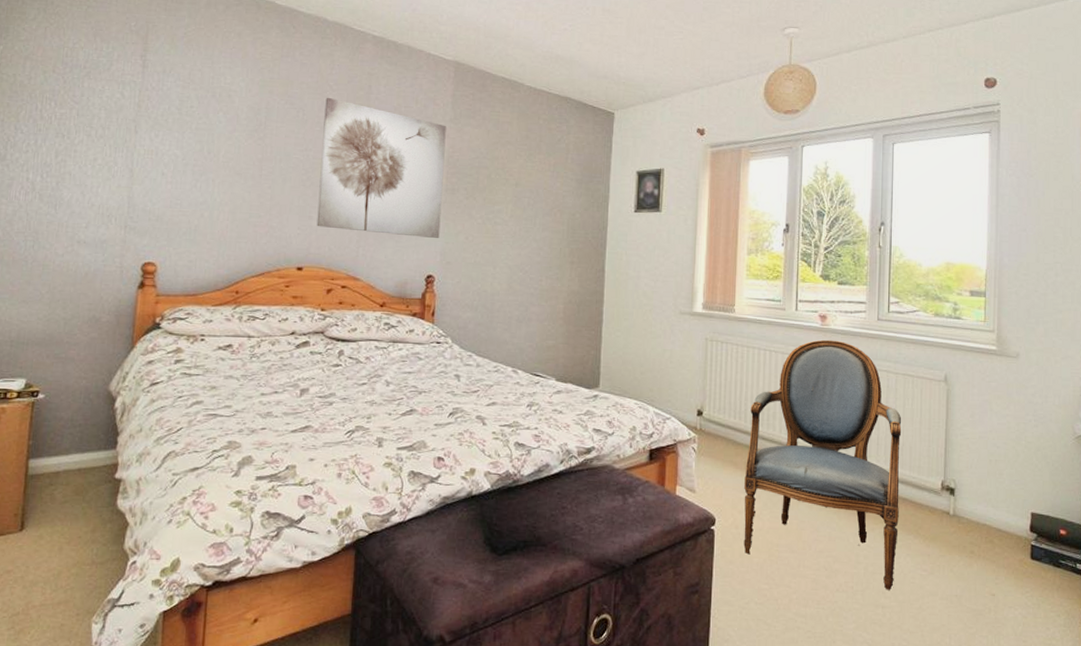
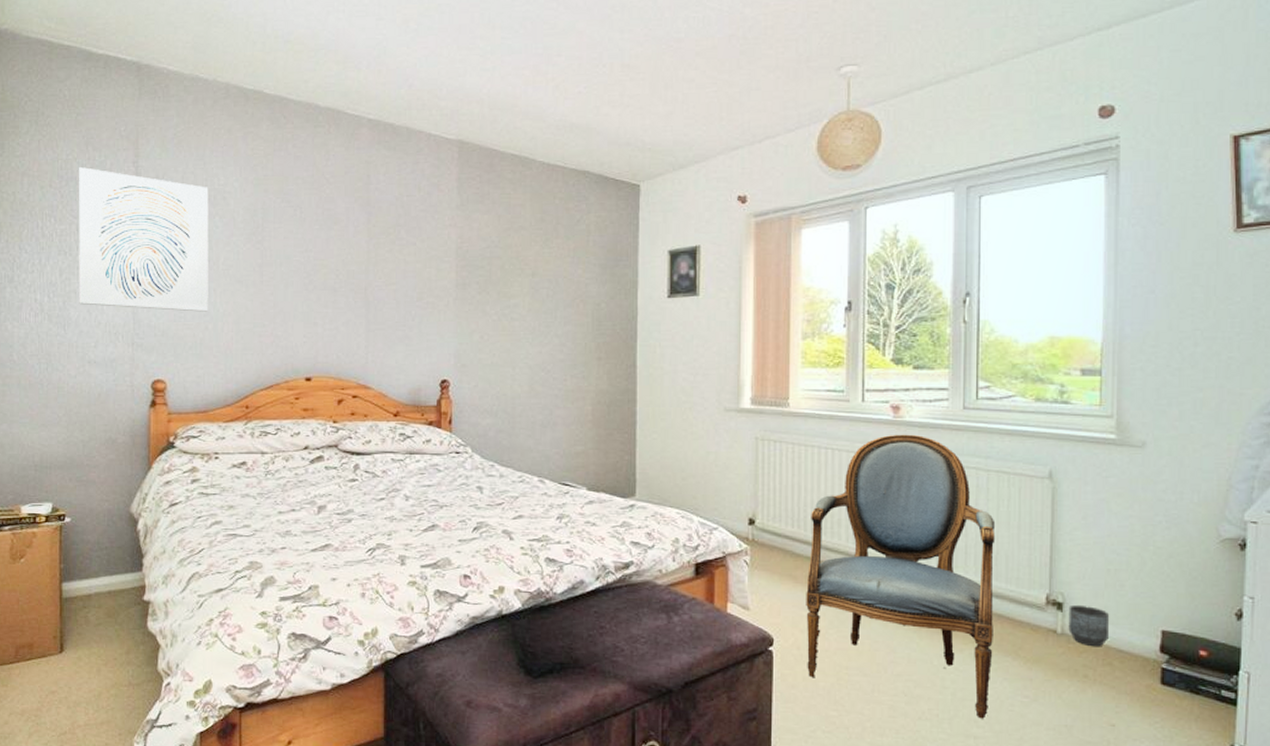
wall art: none [73,56,215,201] -> present [79,167,209,312]
wall art: present [316,97,446,239] -> none [322,191,453,340]
planter: none [959,490,990,527] -> present [1068,604,1109,647]

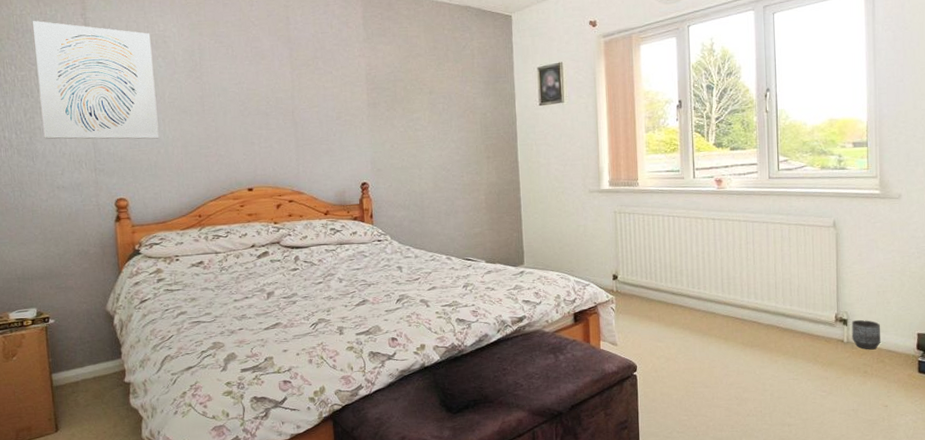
armchair: present [806,434,996,719] -> none [659,200,799,411]

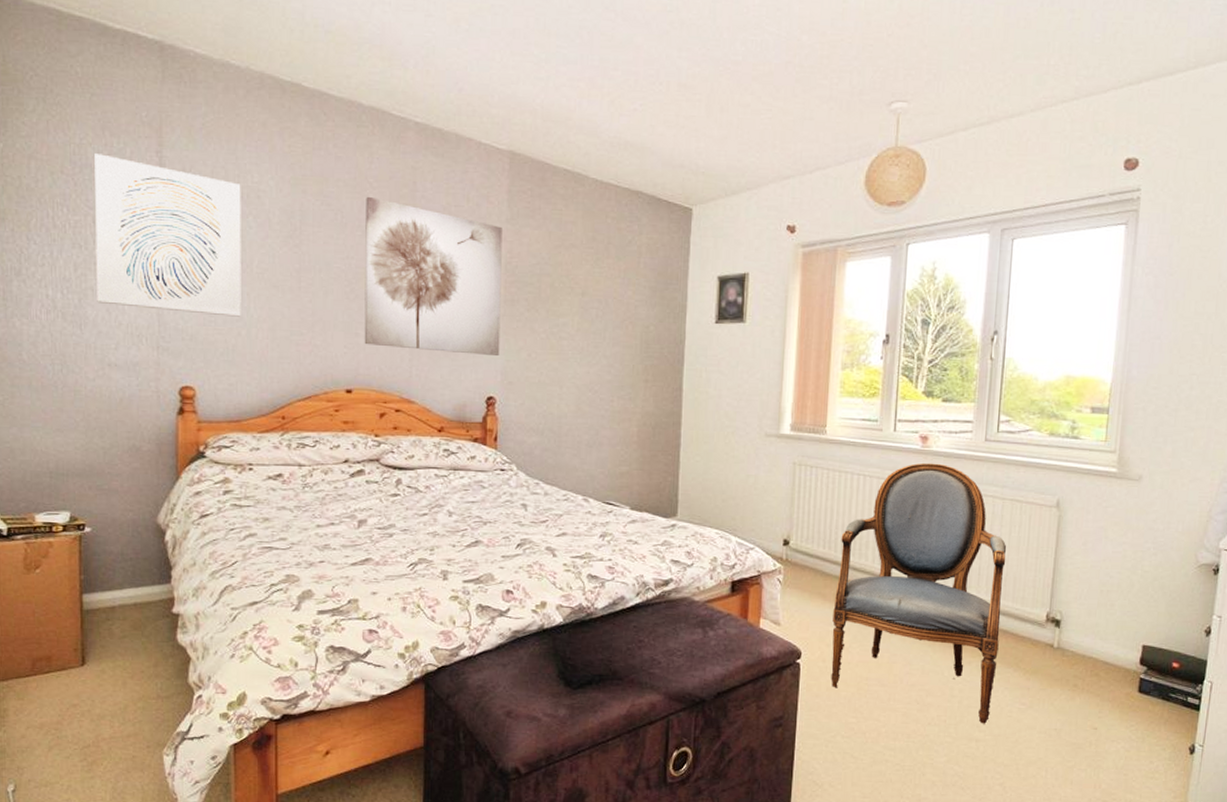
wall art: none [250,32,368,151] -> present [364,196,502,357]
armchair: none [659,200,799,411] -> present [831,462,1007,724]
planter: present [851,319,880,350] -> none [1063,622,1099,660]

